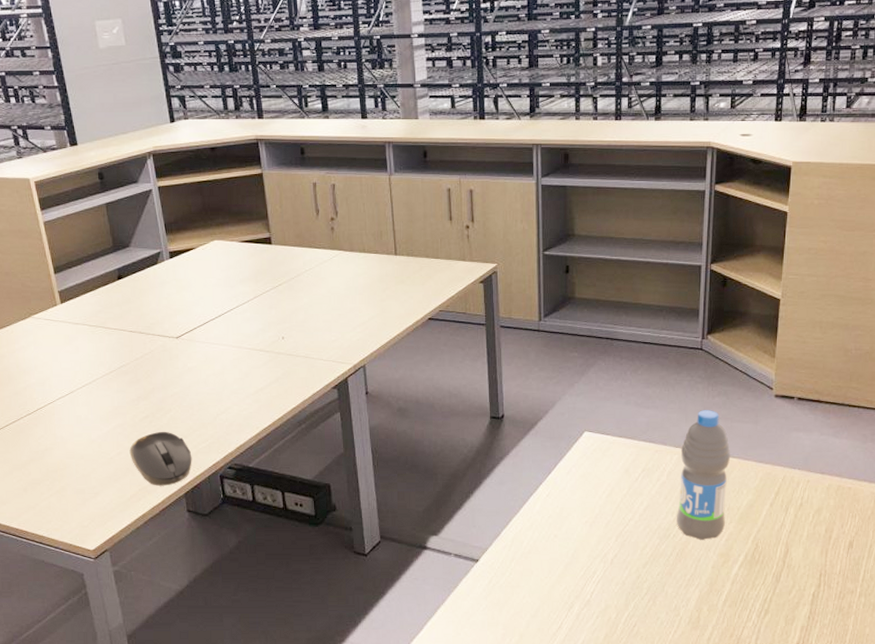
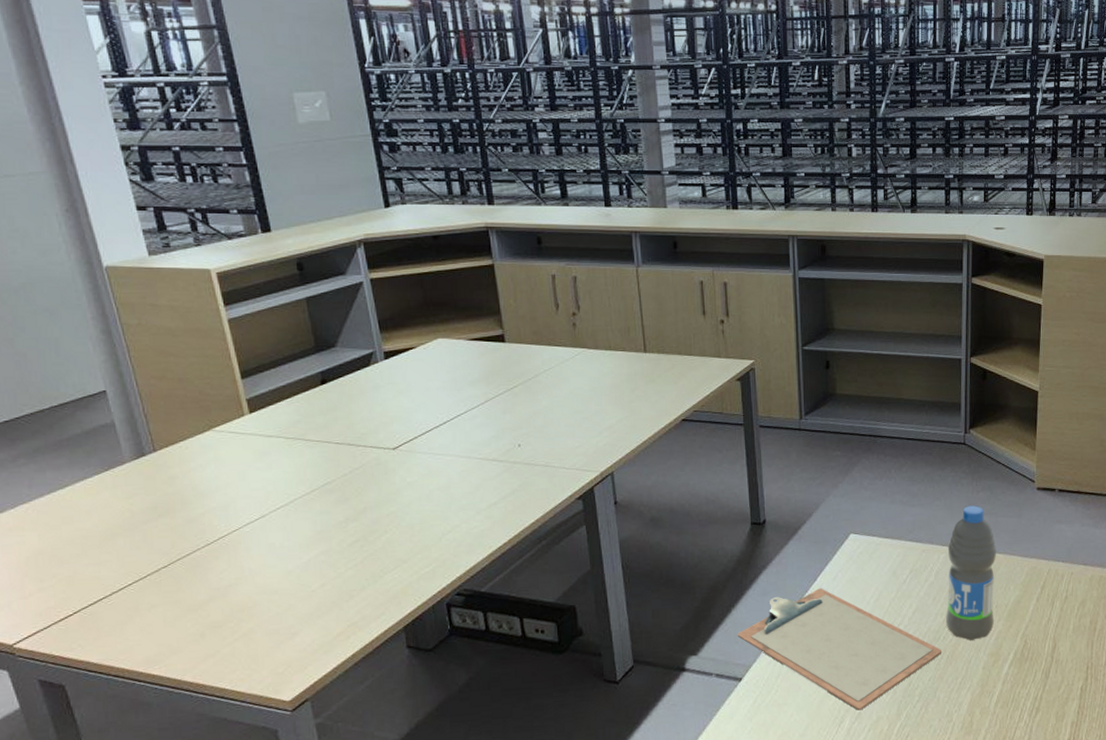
computer mouse: present [129,432,192,486] -> none [335,557,413,620]
clipboard: none [475,481,671,598] -> present [737,588,941,711]

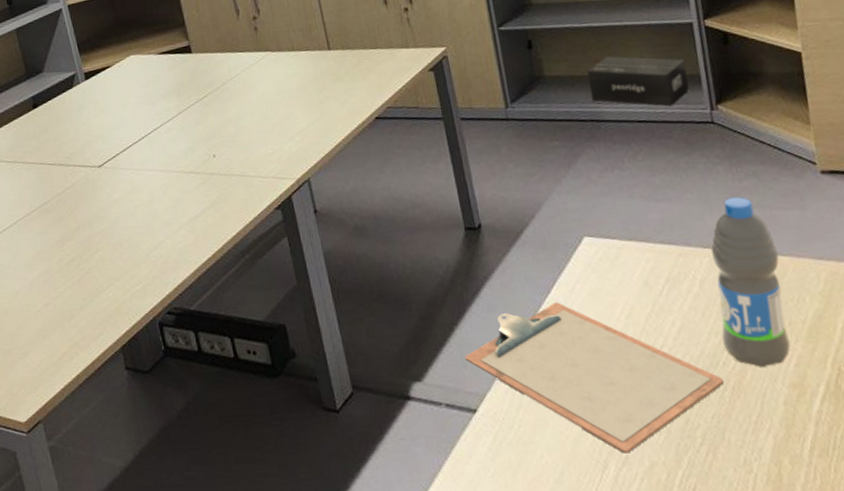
box: none [872,381,951,428] -> present [586,56,689,107]

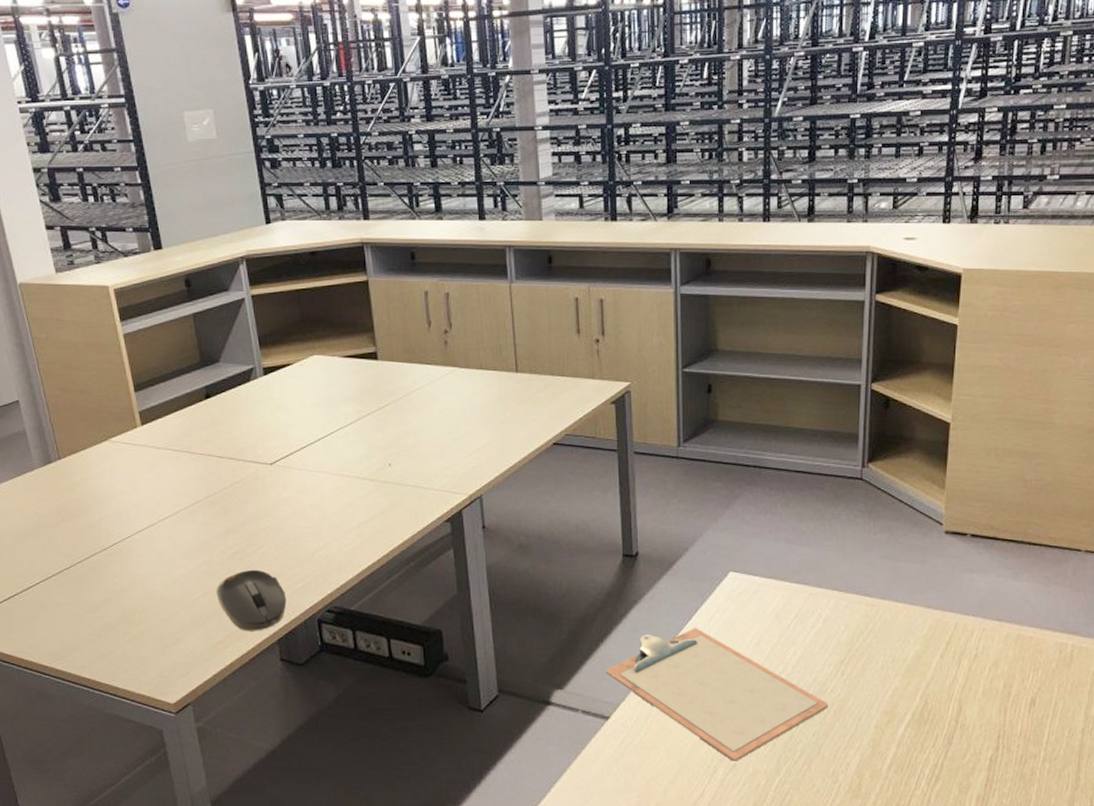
computer mouse: none [57,275,127,341] -> present [216,570,287,631]
box: present [586,56,689,107] -> none [757,408,848,460]
water bottle: present [711,197,791,367] -> none [833,548,896,696]

